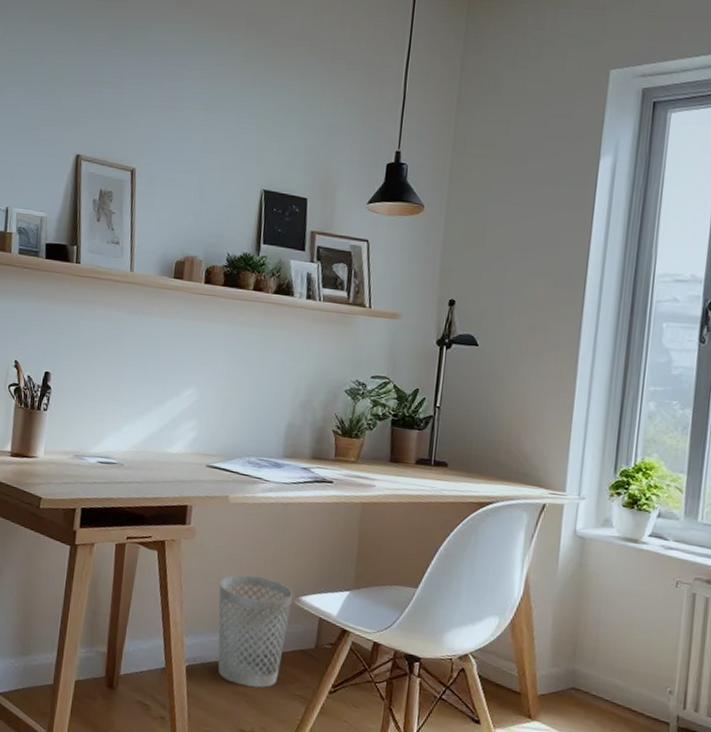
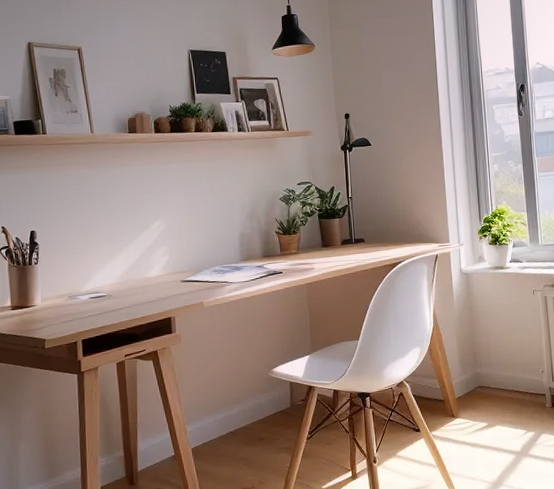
wastebasket: present [217,575,293,688] -> none [207,360,267,452]

